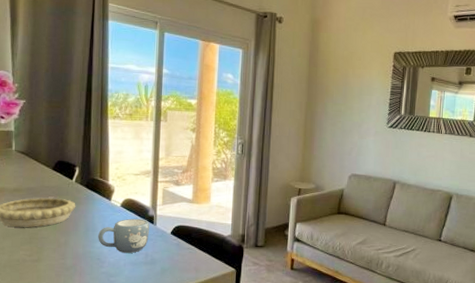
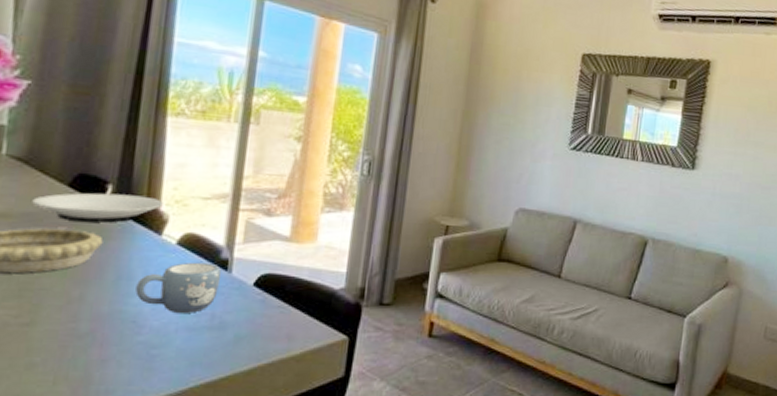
plate: none [33,173,110,193] -> present [32,192,163,223]

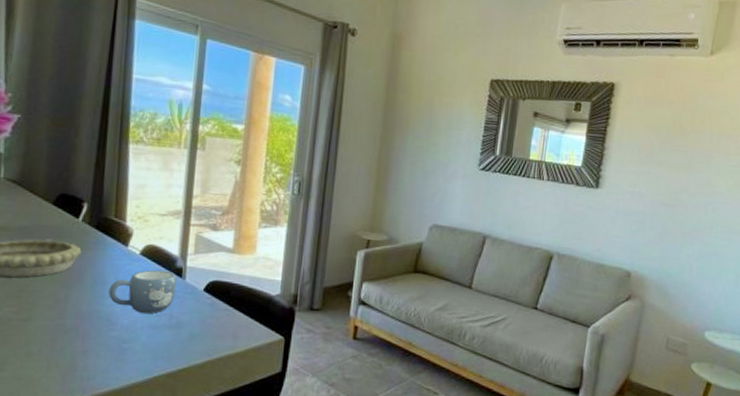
plate: present [32,192,163,223] -> none [25,210,128,236]

